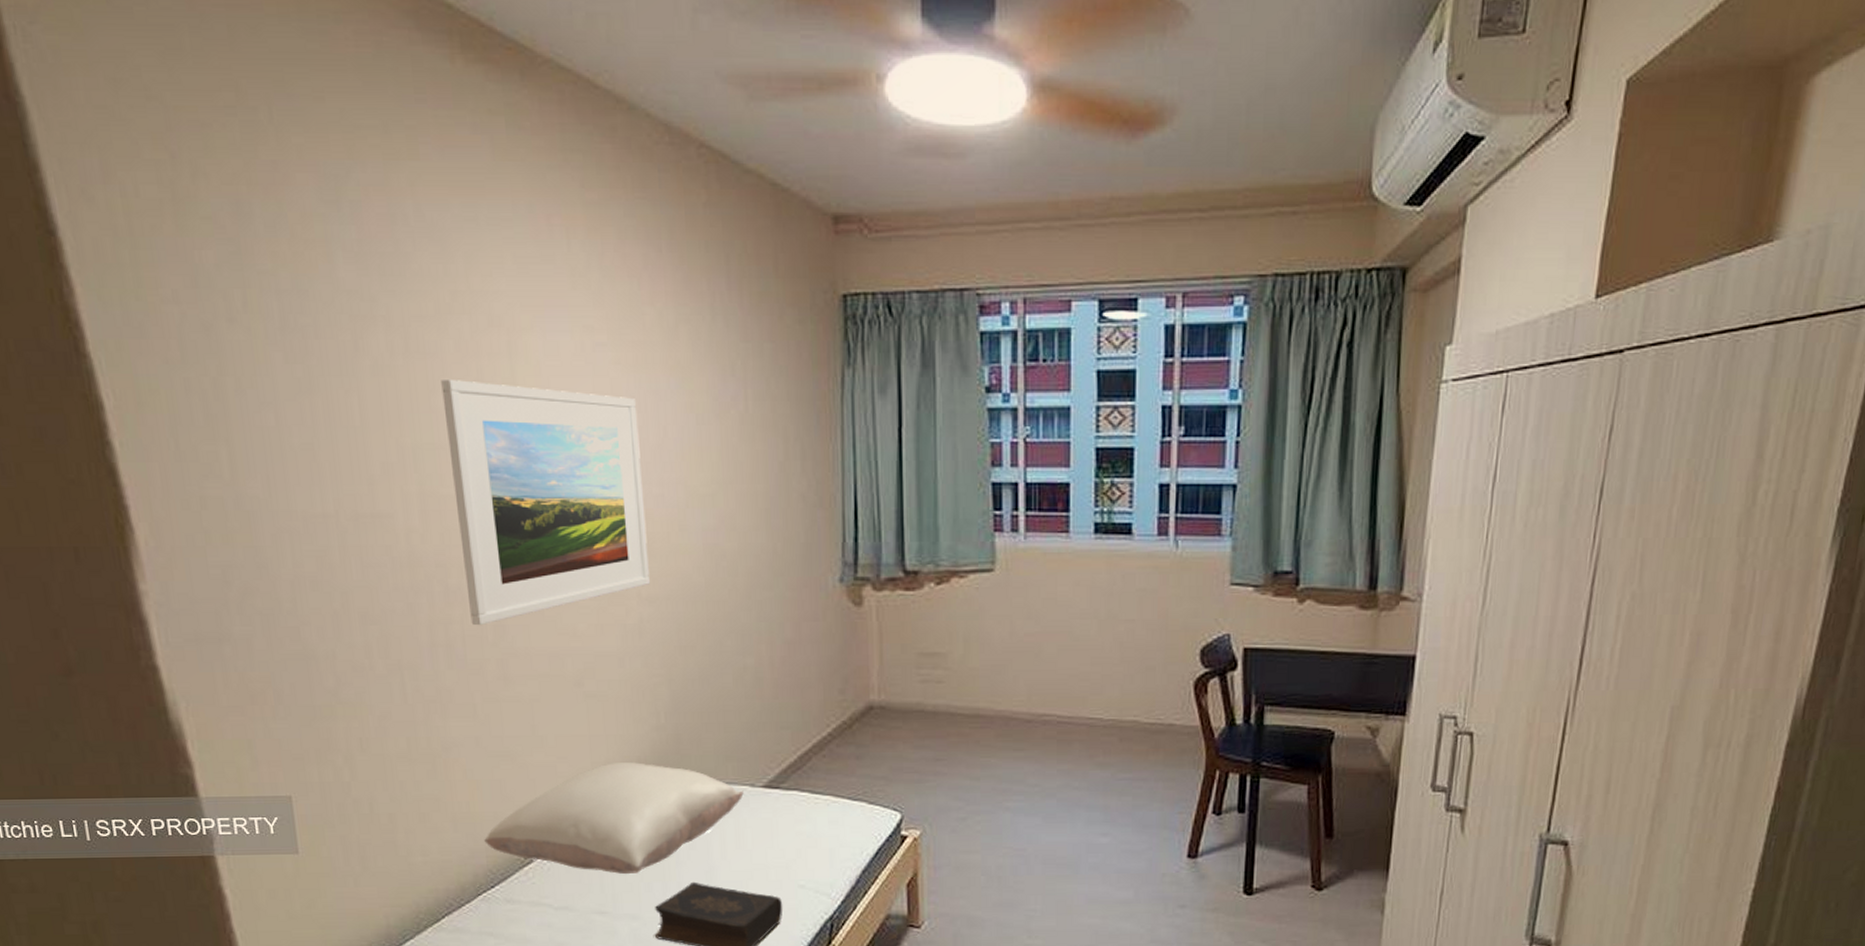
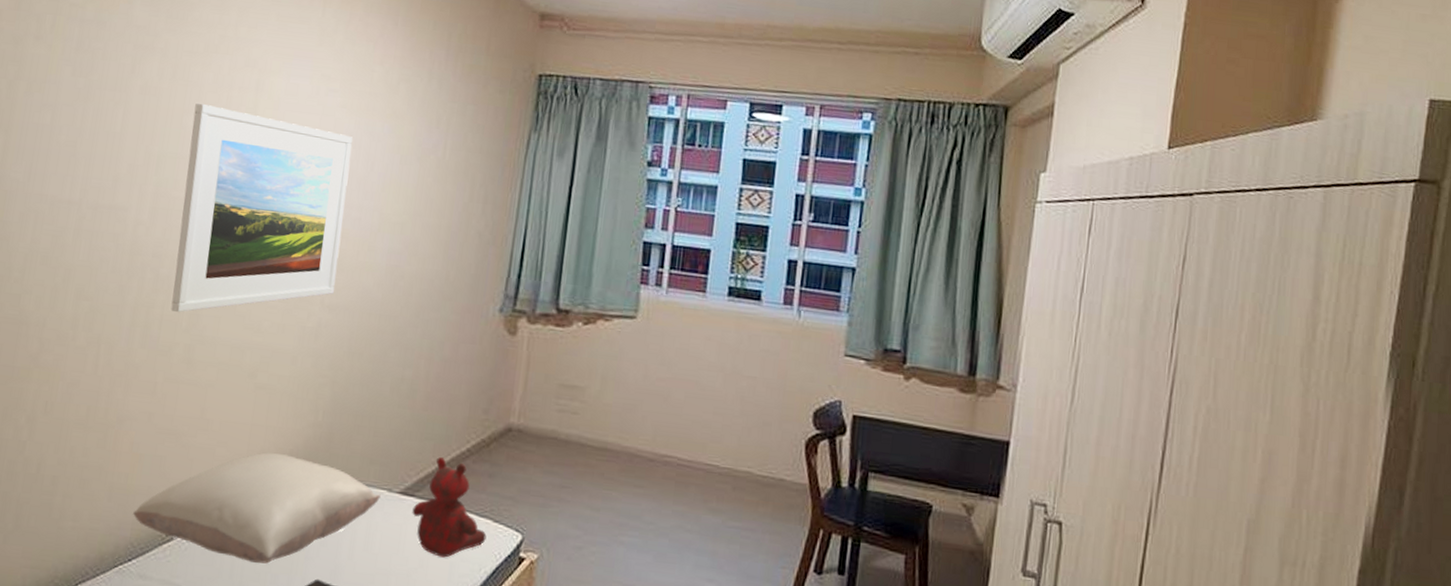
teddy bear: none [780,745,863,846] -> present [412,457,487,558]

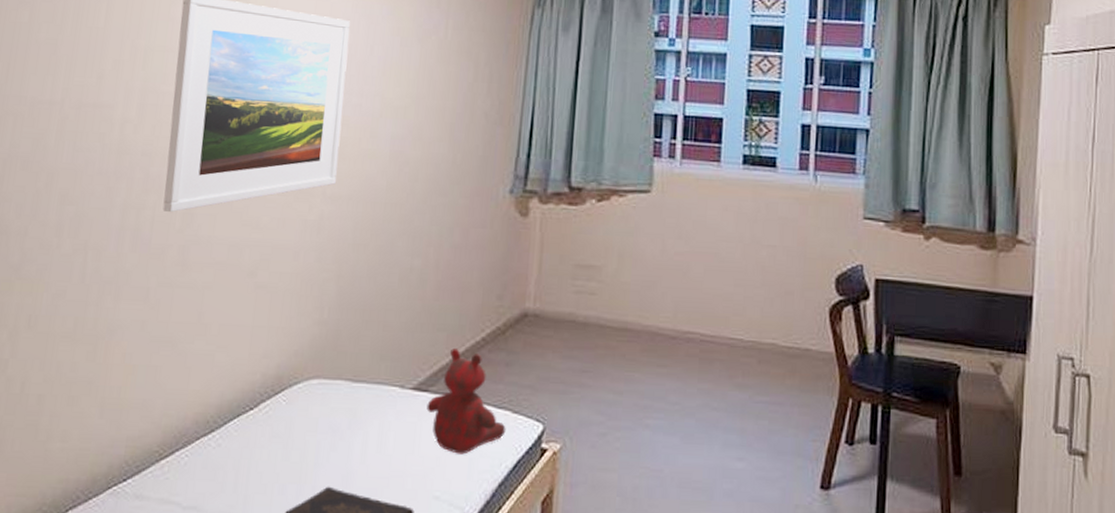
pillow: present [133,452,381,564] -> none [127,355,393,475]

